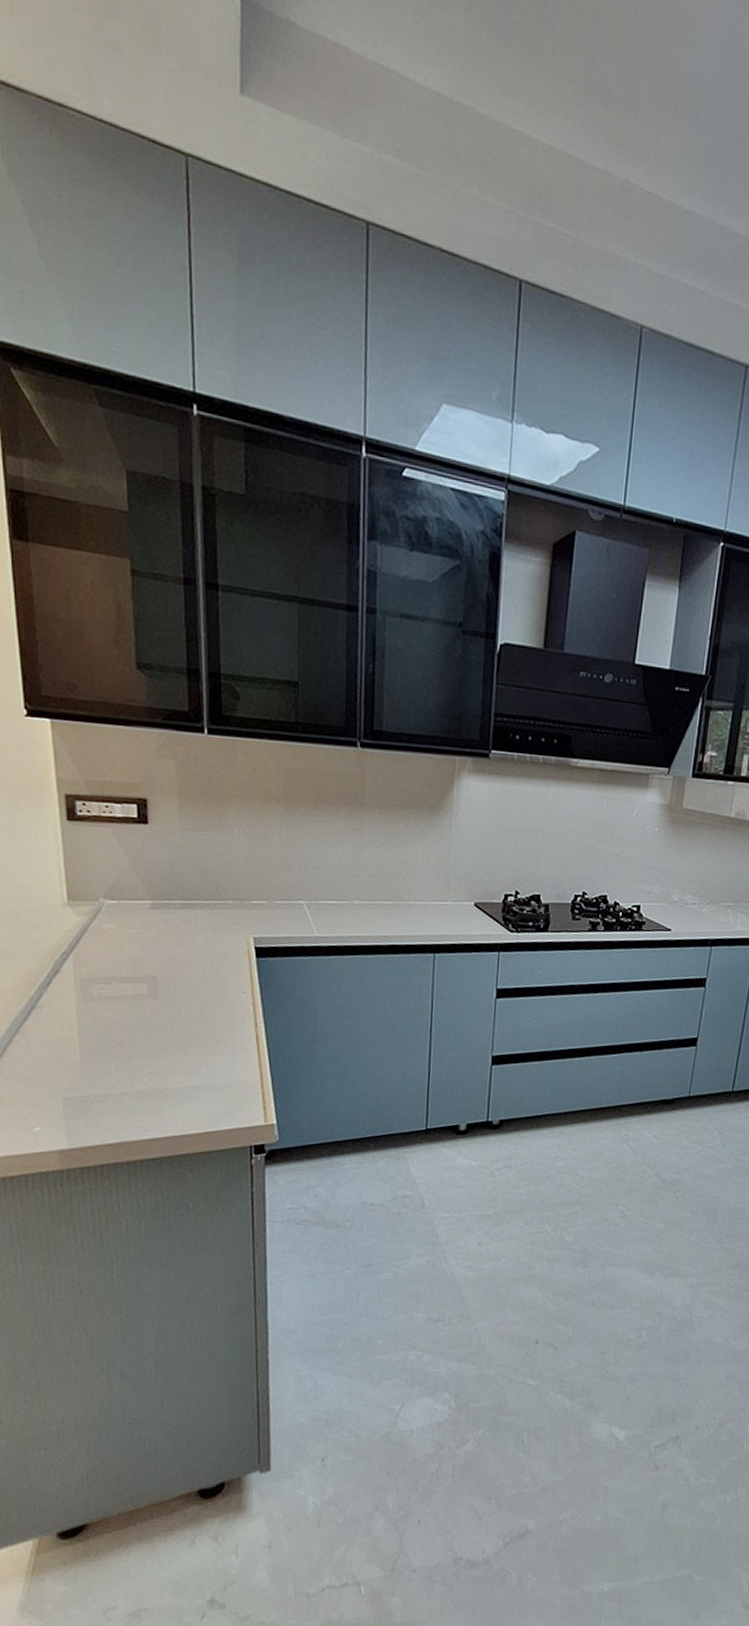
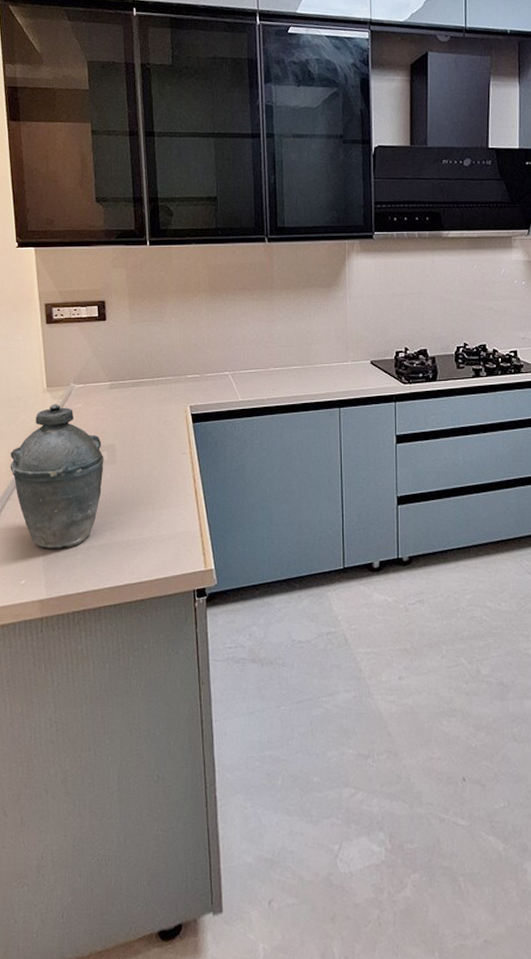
kettle: none [19,921,143,1094] -> present [10,404,104,550]

